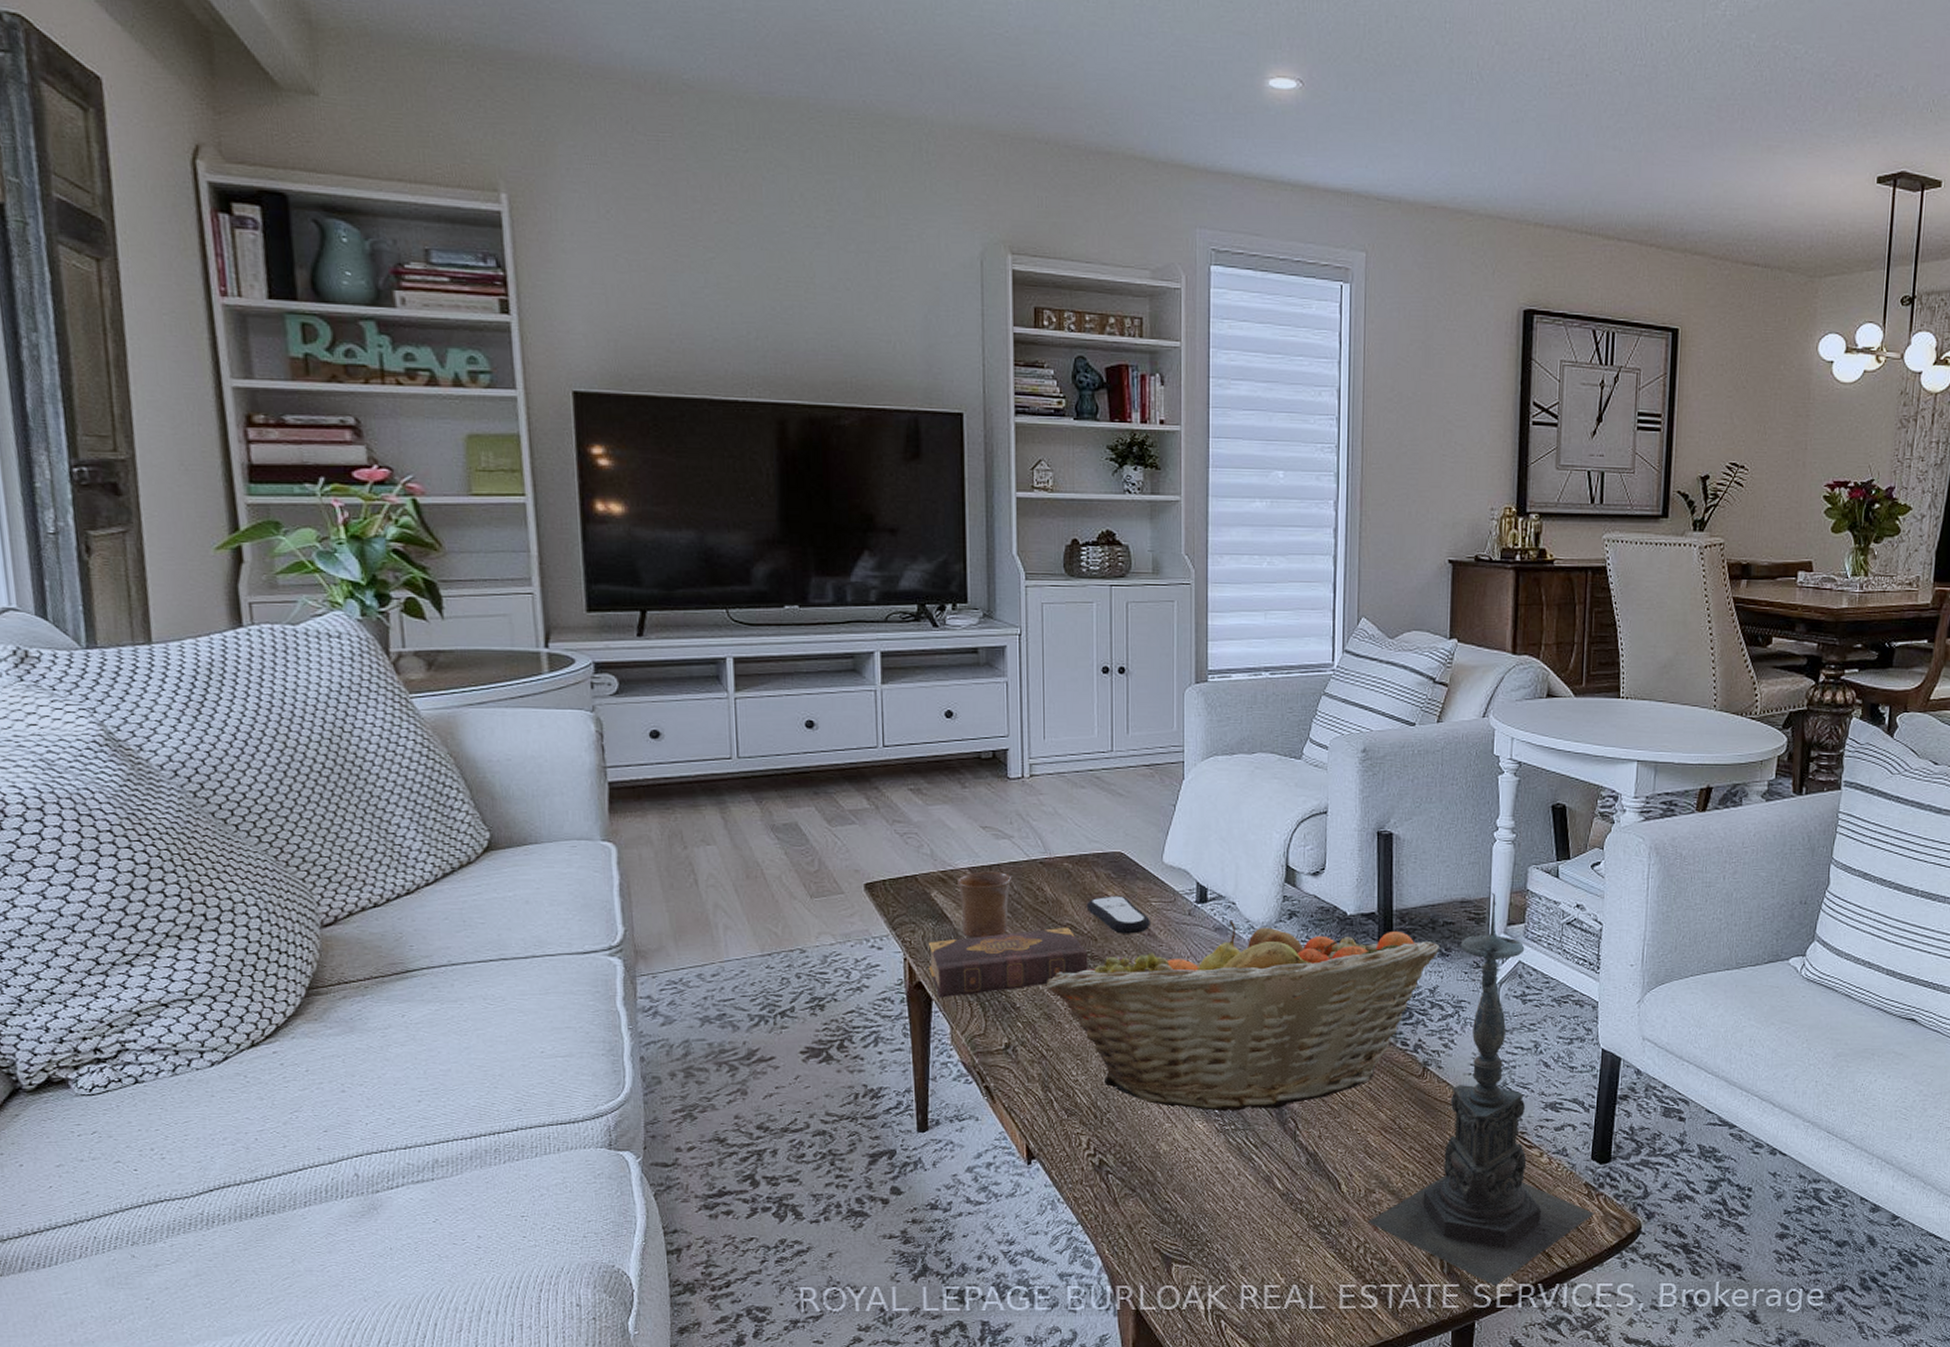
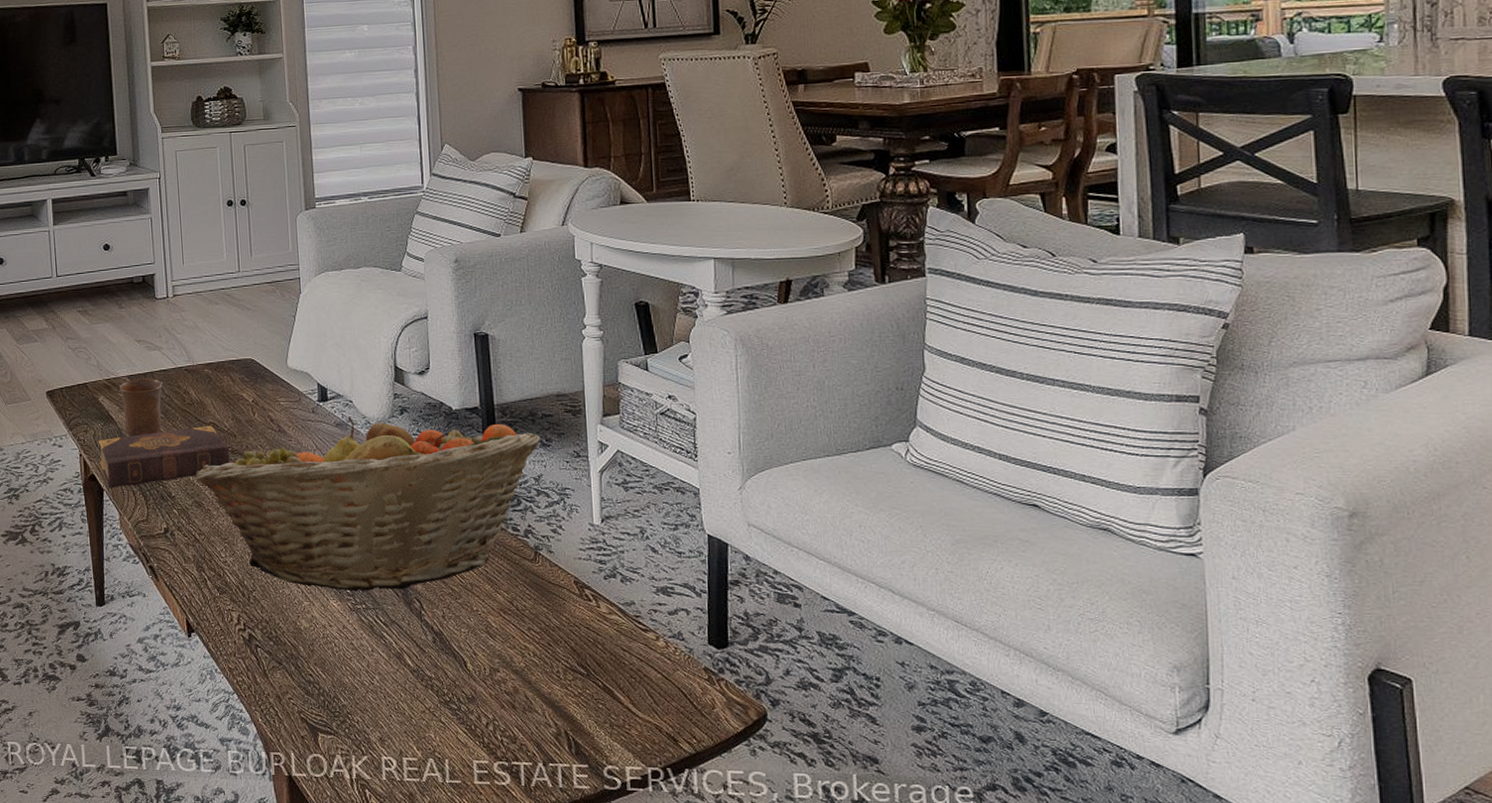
remote control: present [1086,895,1150,934] -> none [225,397,280,430]
candle holder: present [1368,892,1594,1286] -> none [495,386,717,769]

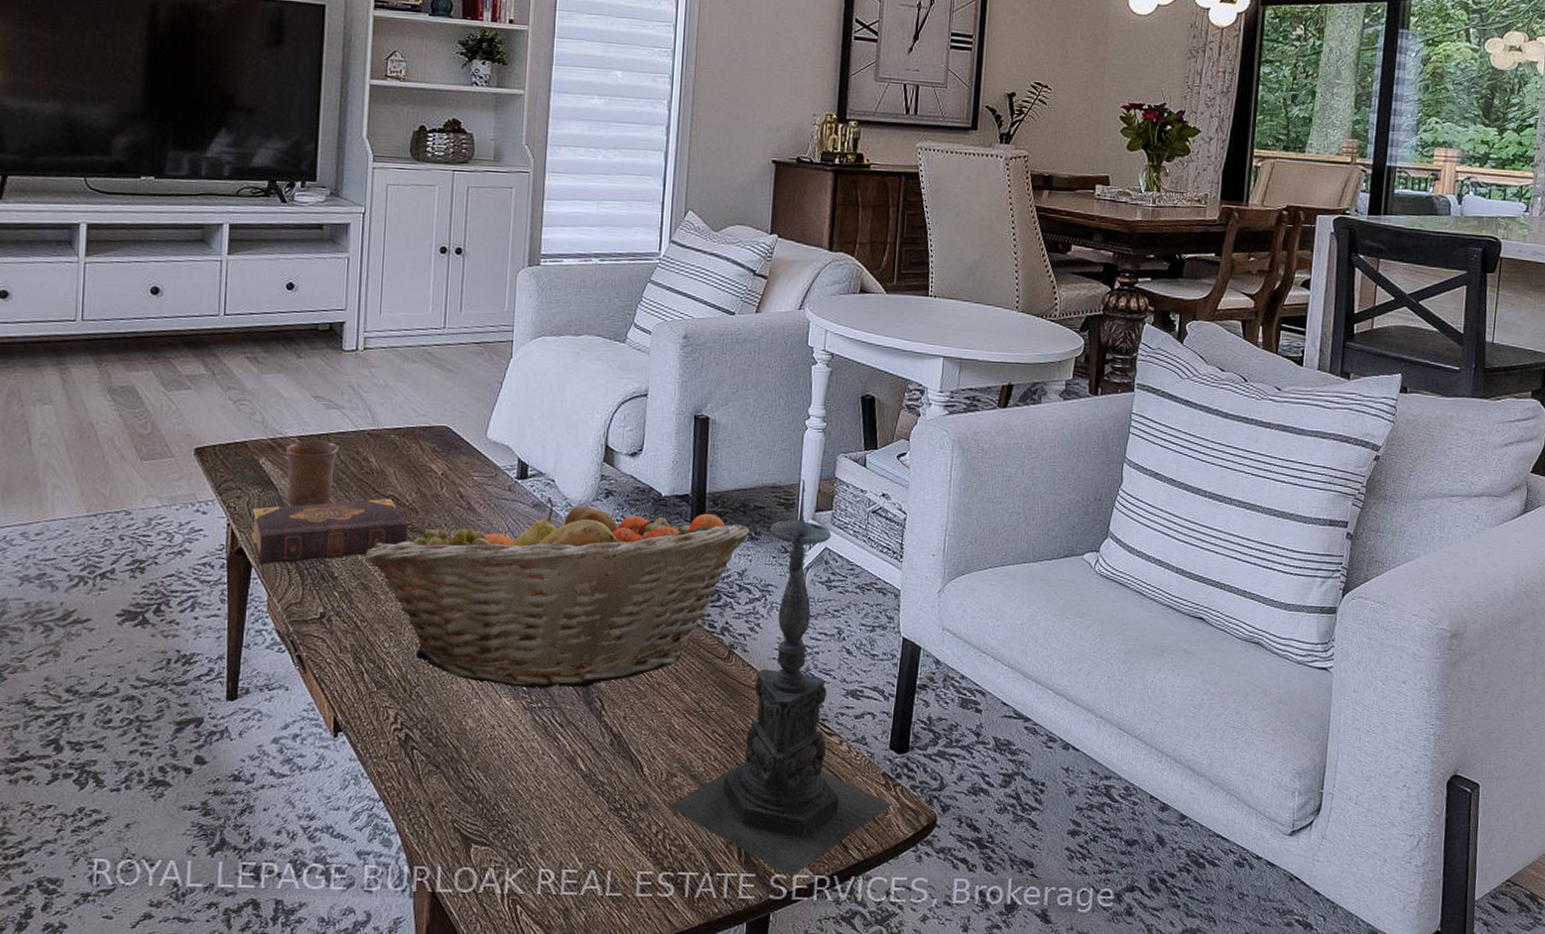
candle holder: none [495,386,717,769] -> present [668,478,891,877]

